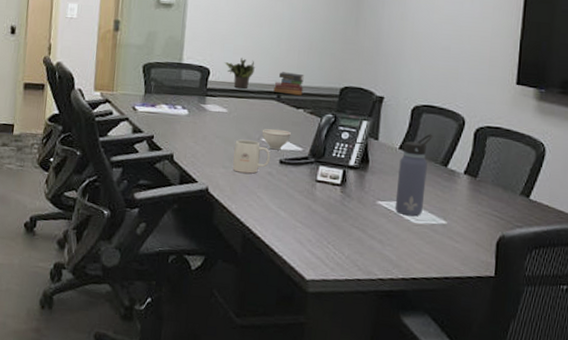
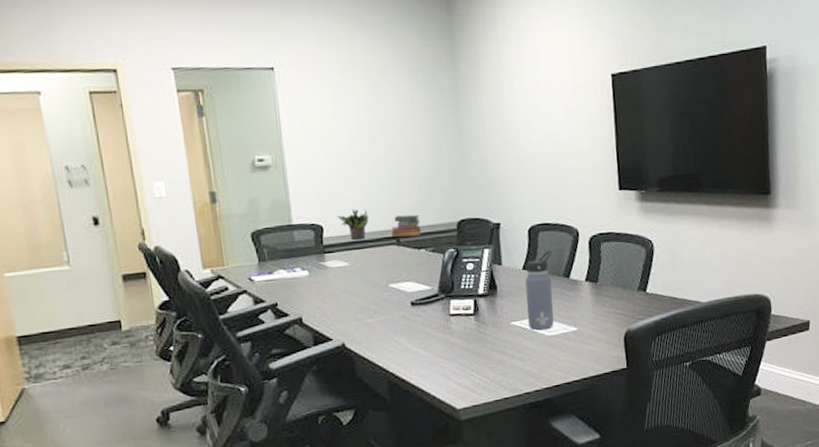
mug: present [233,139,271,174] -> none [363,288,402,322]
bowl: present [262,128,292,150] -> none [387,272,418,294]

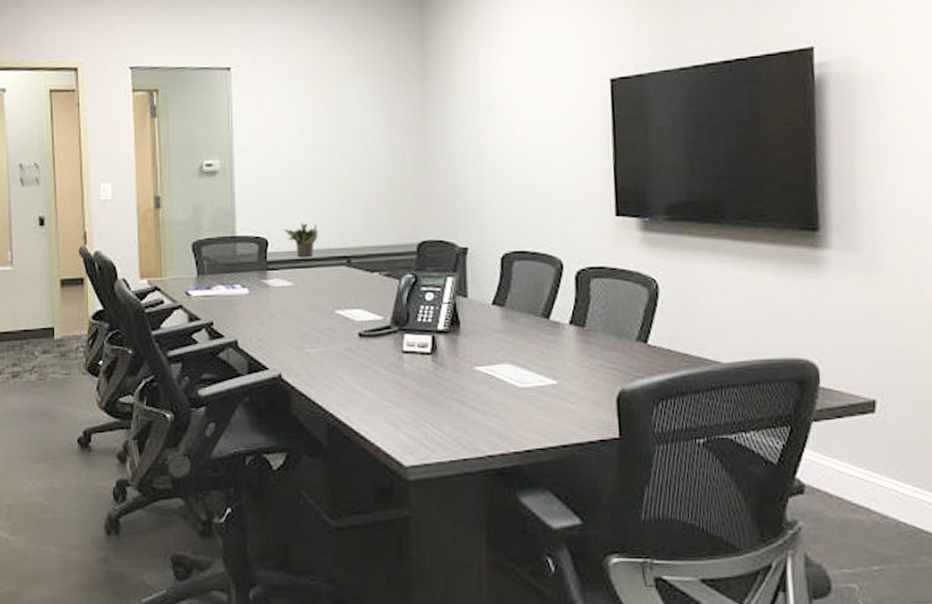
books: present [391,214,421,237] -> none [342,232,375,258]
water bottle: present [525,250,554,330] -> none [494,283,529,379]

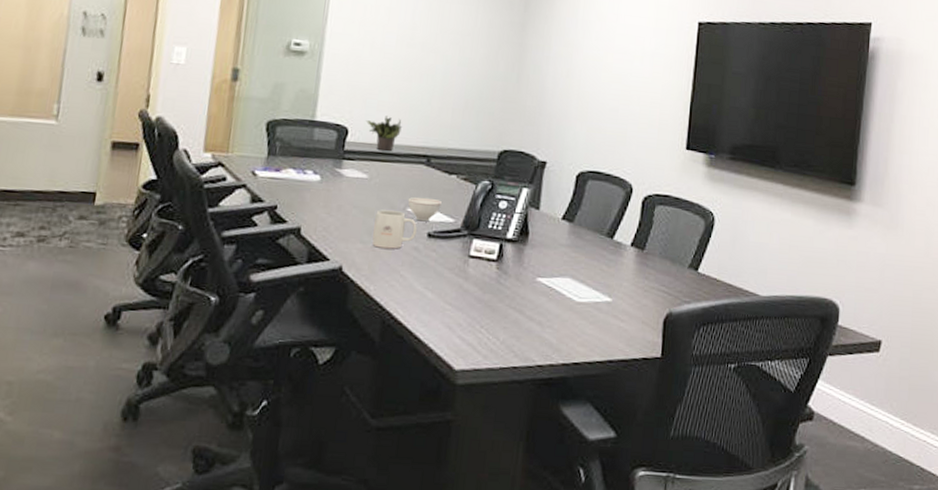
mug: none [305,314,348,352] -> present [372,210,418,249]
bowl: none [334,298,369,322] -> present [408,197,443,222]

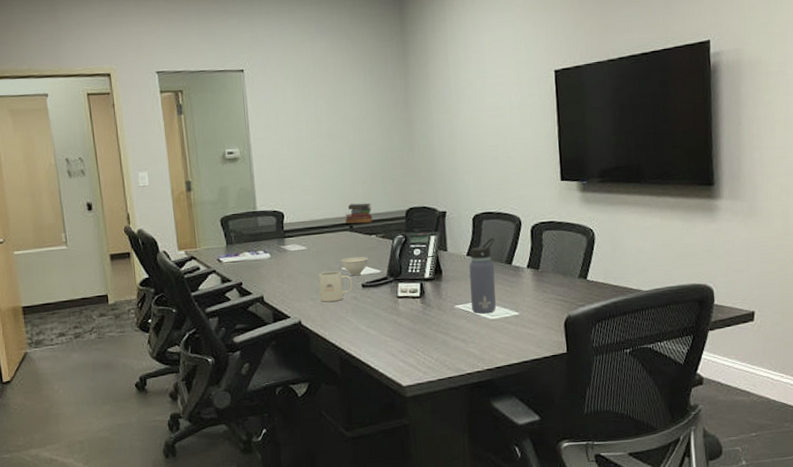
potted plant: present [365,115,403,152] -> none [295,197,326,226]
books: none [423,132,458,160] -> present [345,203,372,224]
water bottle: none [556,202,599,293] -> present [469,237,496,313]

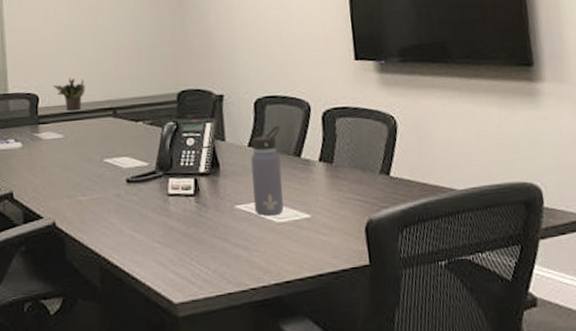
potted plant: none [295,197,326,226] -> present [52,78,86,111]
mug: present [318,271,354,302] -> none [76,163,117,200]
bowl: present [341,256,369,276] -> none [102,146,135,170]
books: present [345,203,372,224] -> none [108,84,139,109]

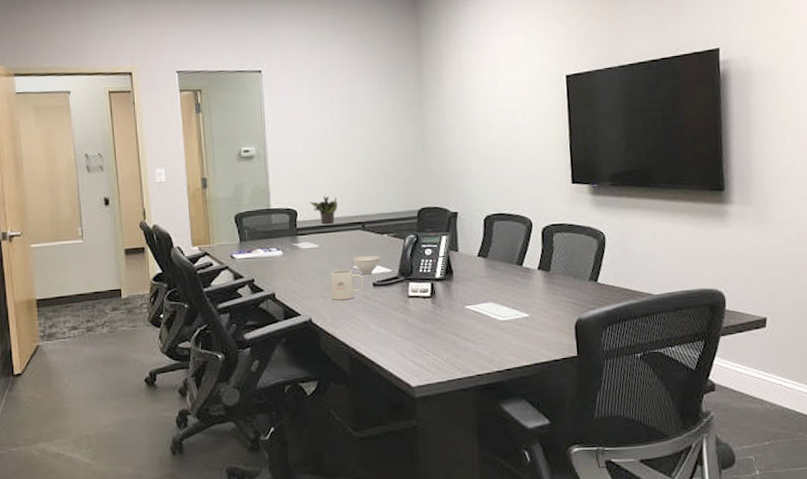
mug: none [76,163,117,200] -> present [329,269,365,300]
bowl: none [102,146,135,170] -> present [352,255,380,275]
water bottle: present [251,125,284,215] -> none [480,238,507,314]

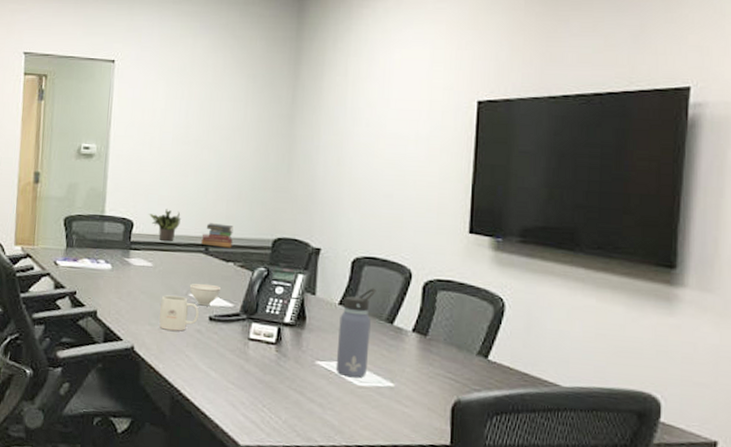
books: none [357,202,385,223] -> present [201,223,234,248]
water bottle: none [480,238,507,314] -> present [335,288,376,377]

